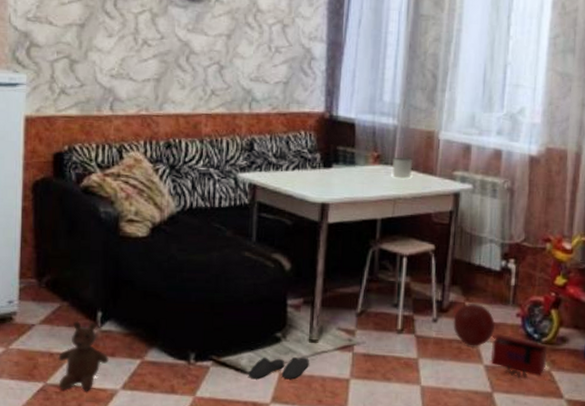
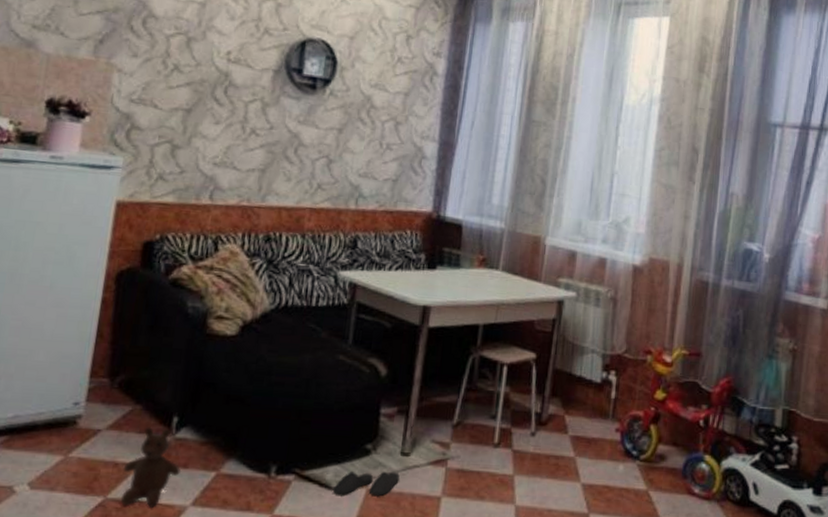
mug: present [392,157,412,179] -> none [497,261,518,284]
ball: present [453,304,495,346] -> none [551,417,594,463]
toy: present [490,333,548,378] -> none [588,449,646,499]

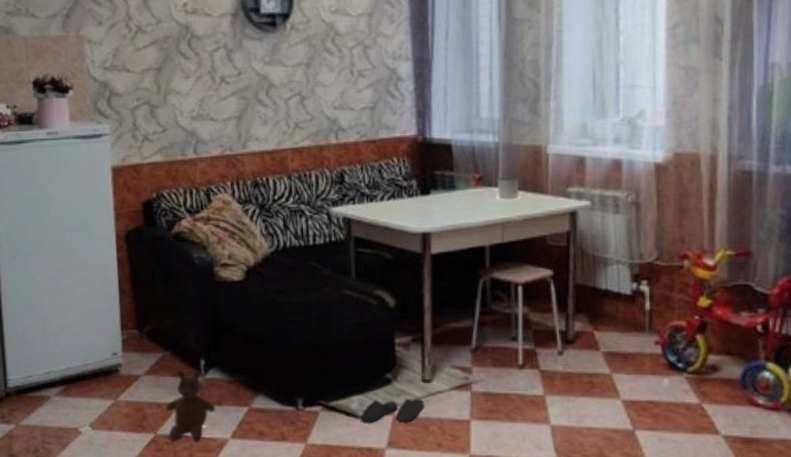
mug: none [497,261,518,284] -> present [497,176,520,200]

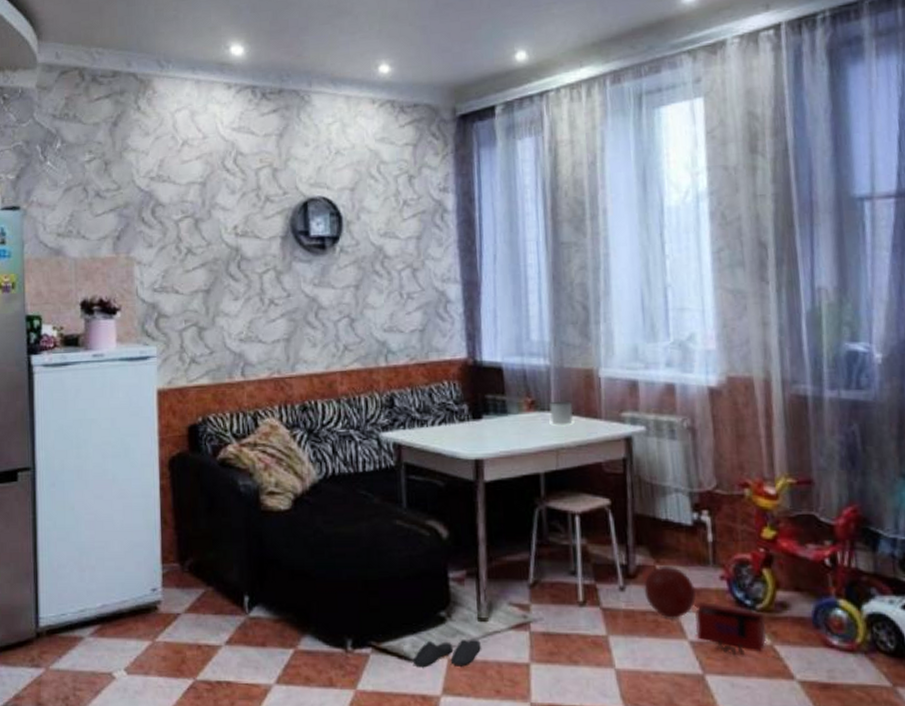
stuffed animal: present [165,370,217,441] -> none [206,608,261,687]
ball: none [581,333,630,380] -> present [644,567,696,618]
toy: none [628,364,696,414] -> present [695,601,767,656]

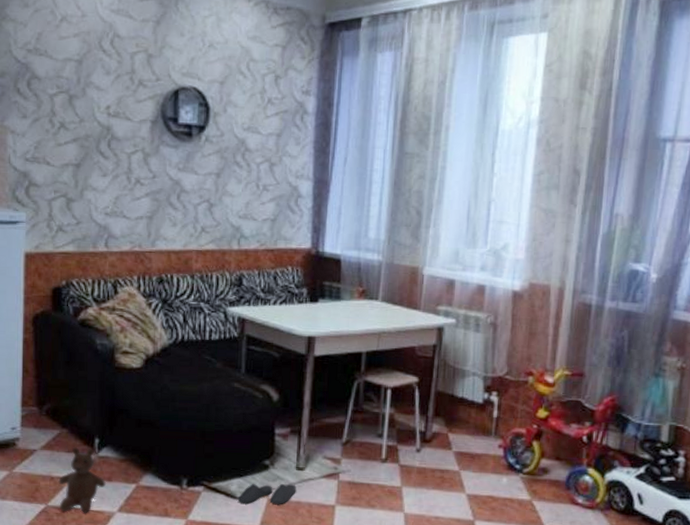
stuffed animal: none [206,608,261,687] -> present [58,447,107,513]
mug: present [549,400,573,426] -> none [377,292,397,313]
ball: present [644,567,696,618] -> none [436,435,477,476]
toy: present [695,601,767,656] -> none [472,463,529,507]

